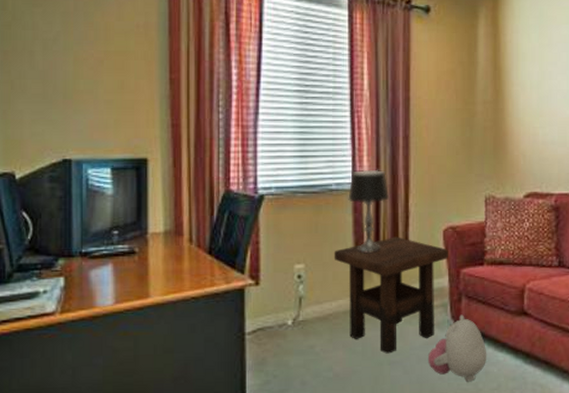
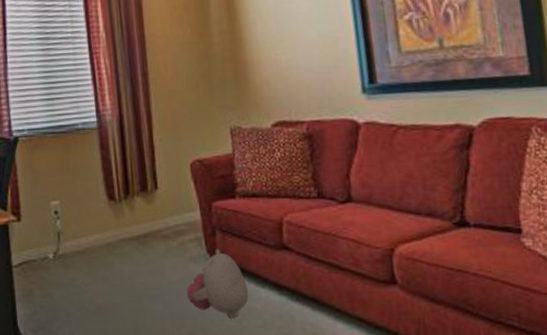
side table: present [334,236,448,354] -> none [85,171,198,288]
table lamp: present [348,169,390,254] -> none [94,107,134,189]

